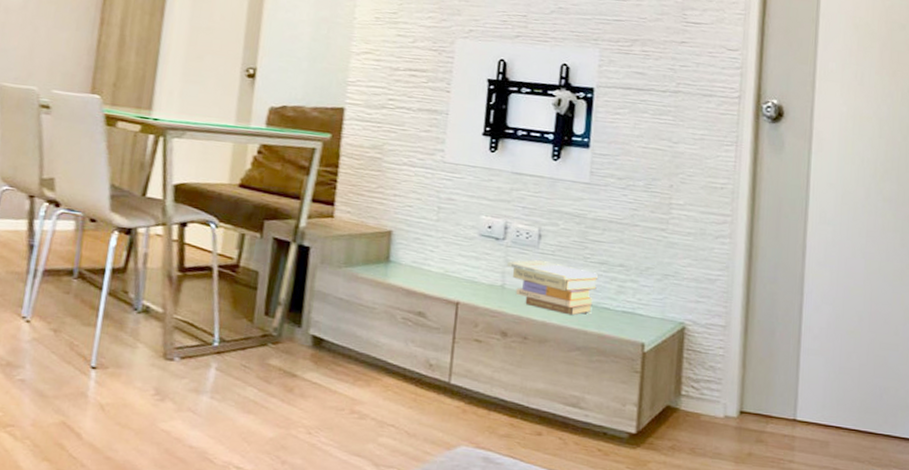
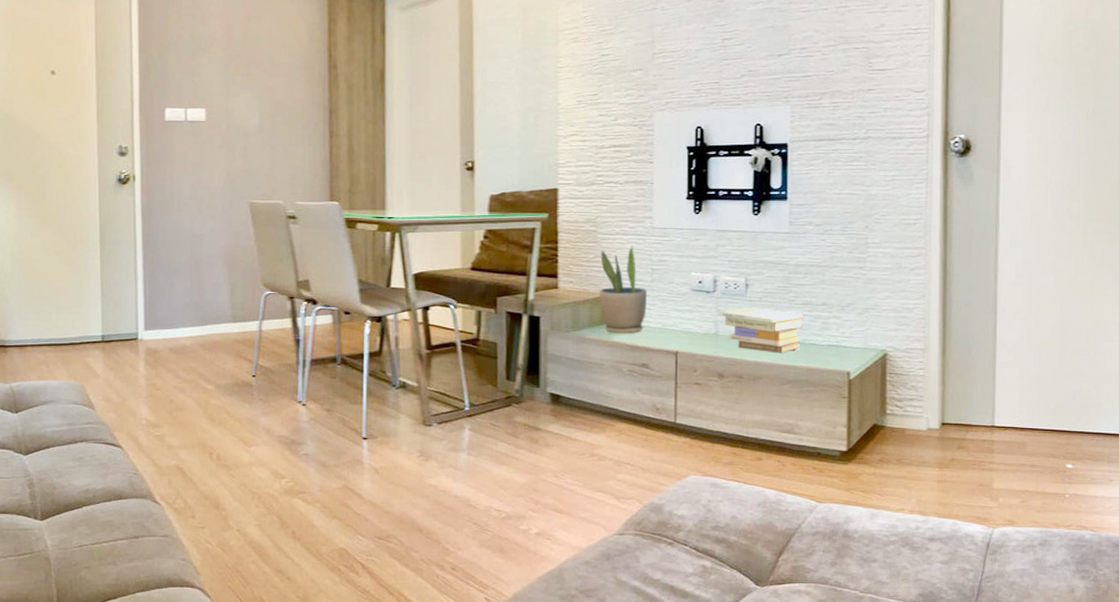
potted plant: none [377,180,431,277] -> present [599,247,647,335]

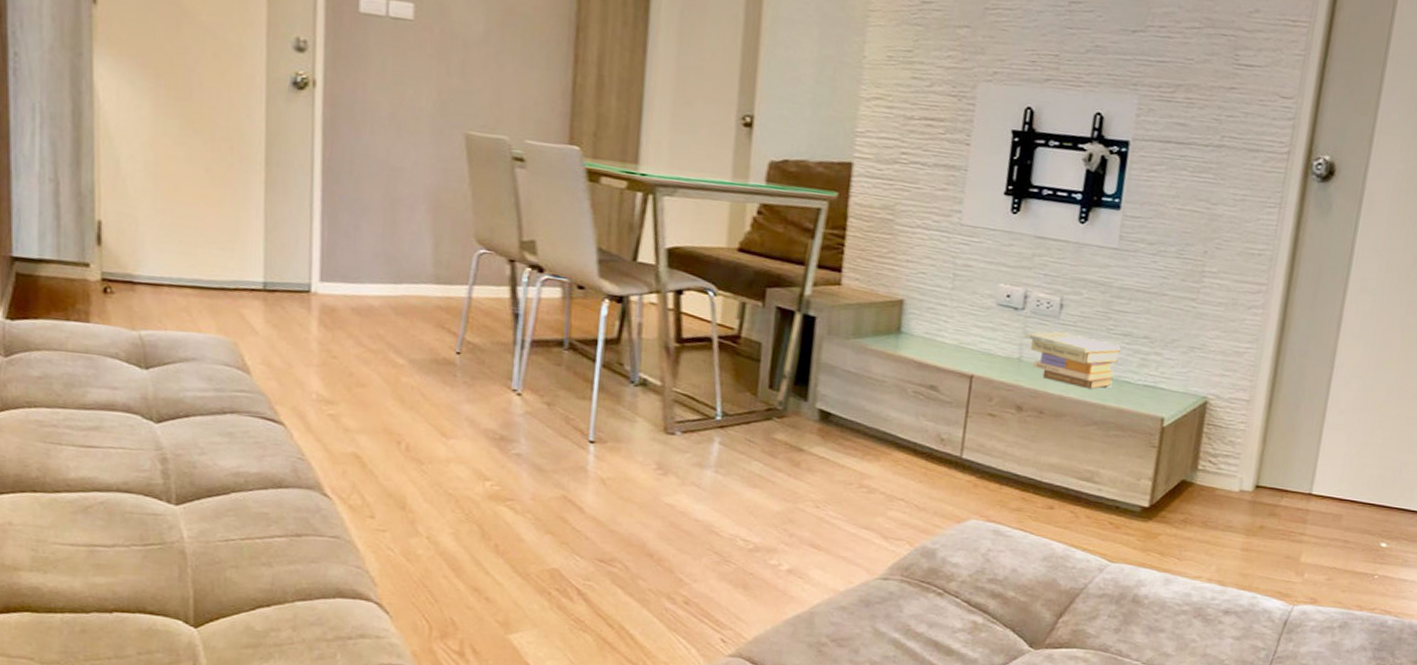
potted plant: present [599,247,647,335] -> none [888,244,946,349]

